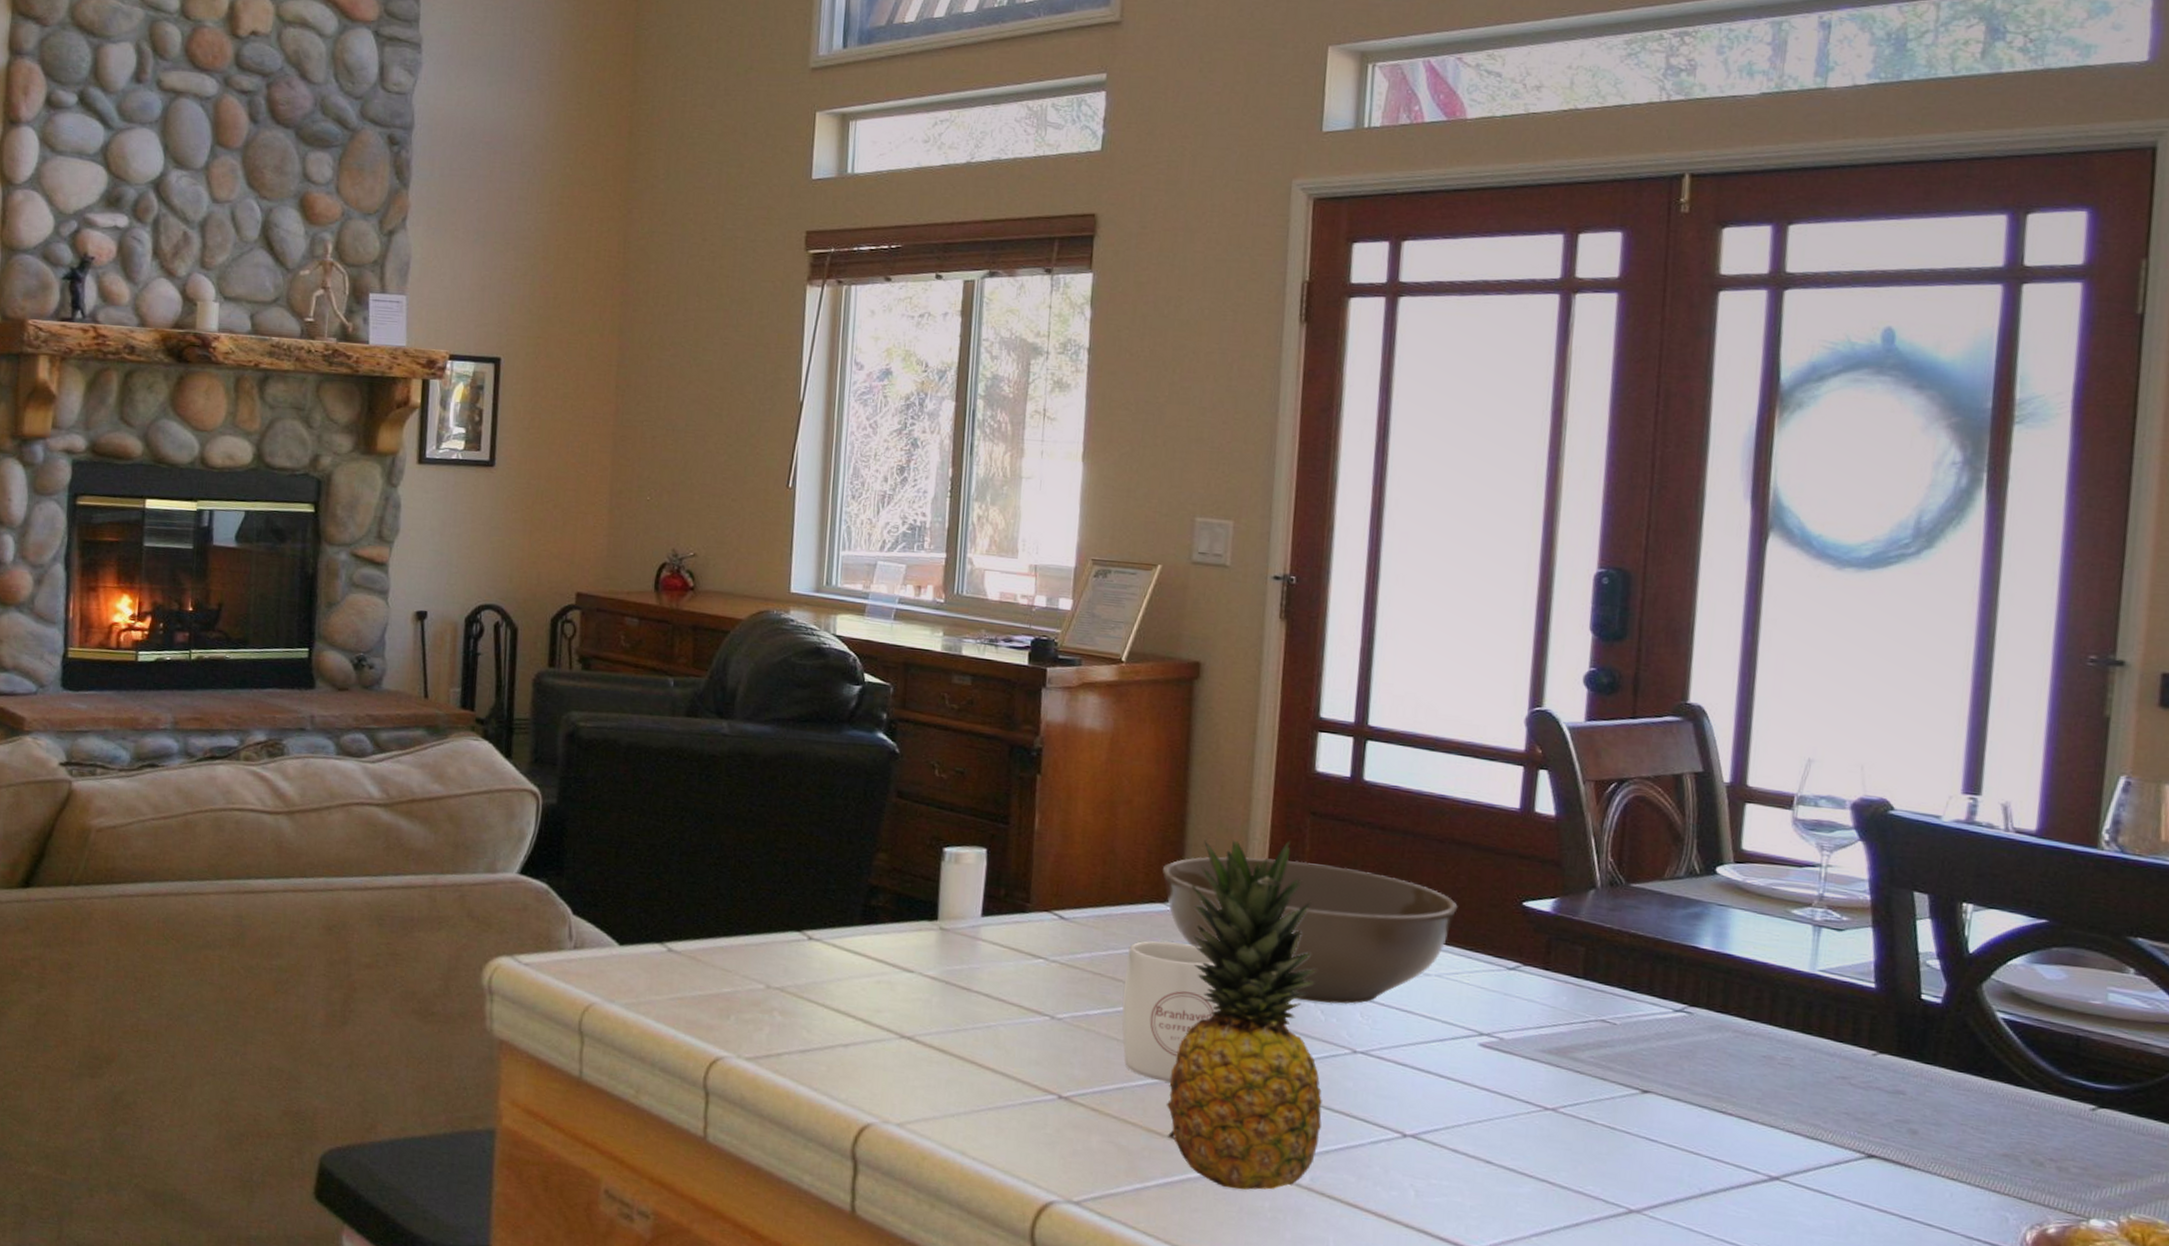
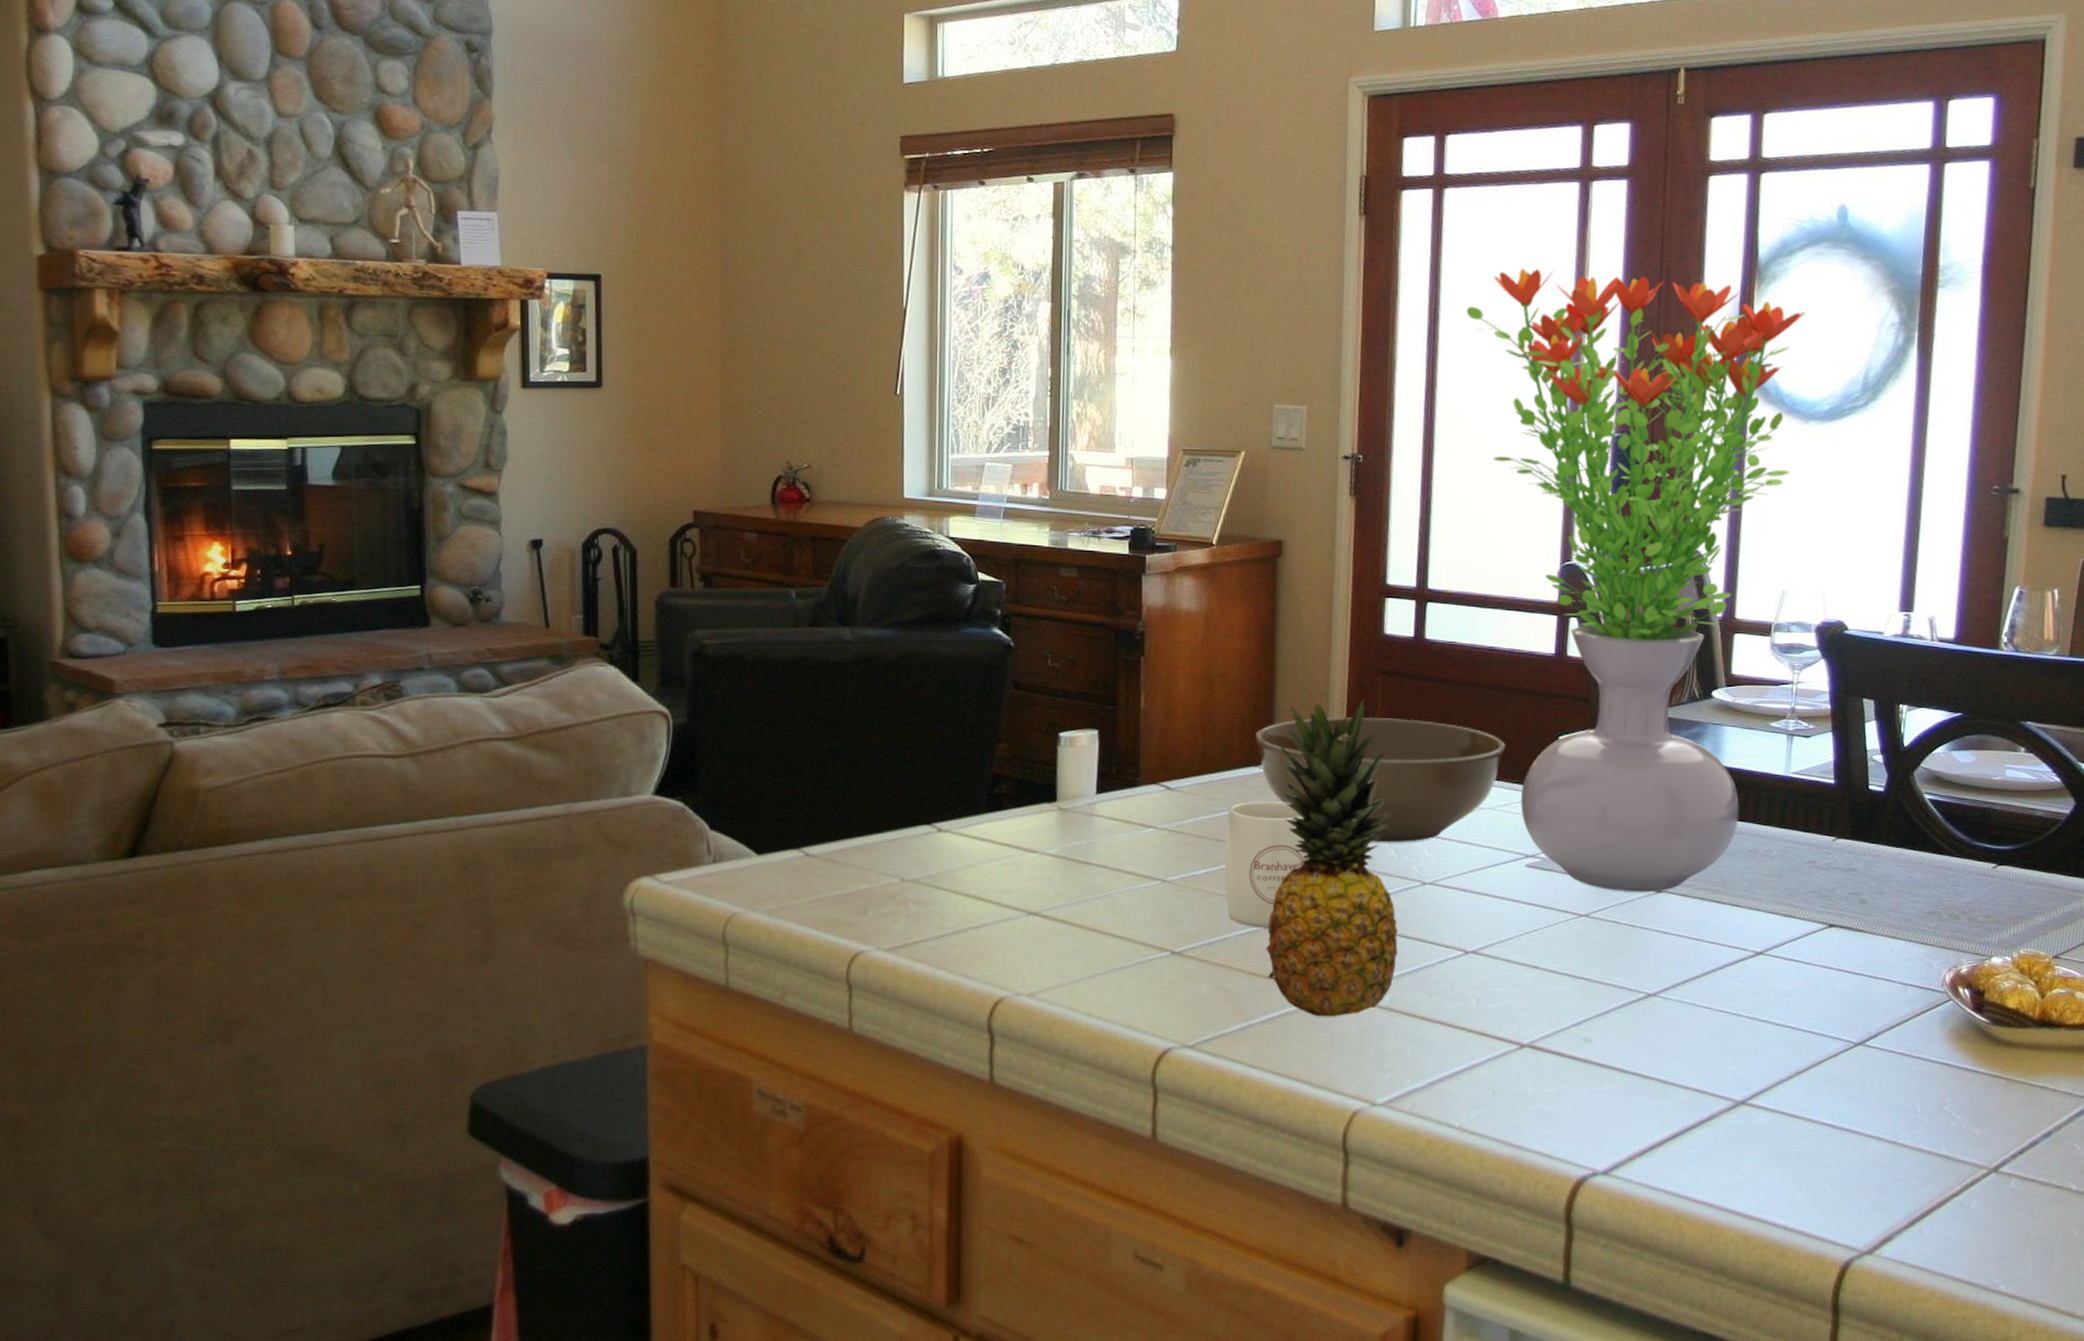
flower arrangement: none [1421,384,1840,1092] -> present [1466,268,1806,892]

